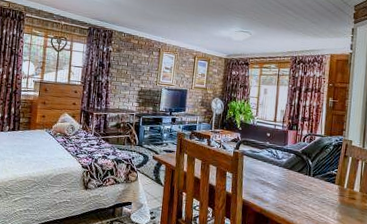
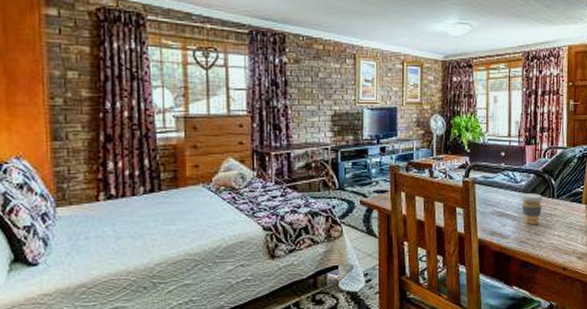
coffee cup: none [281,168,301,195] -> present [521,193,544,224]

